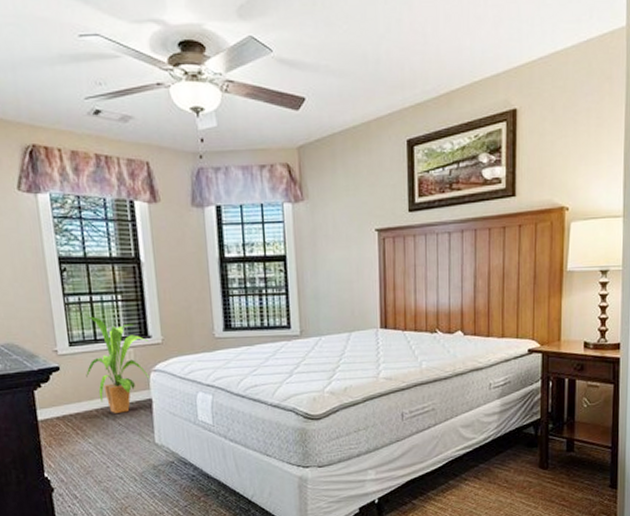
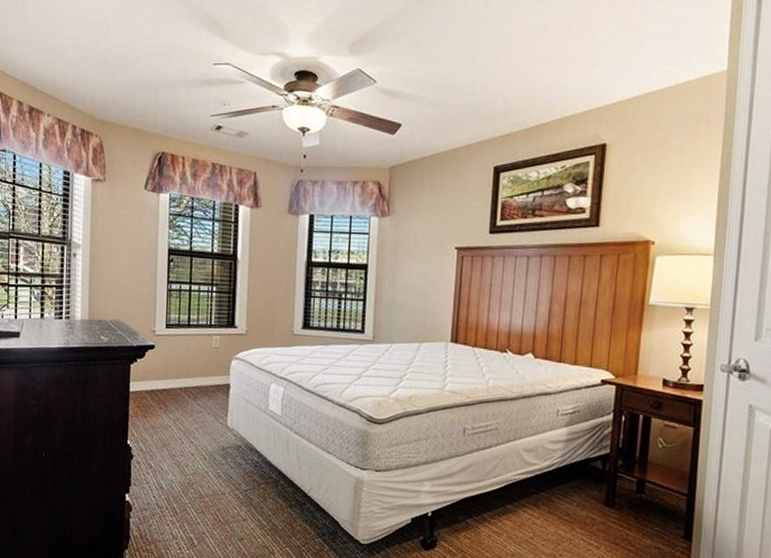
house plant: present [85,316,150,414] -> none [176,303,234,395]

